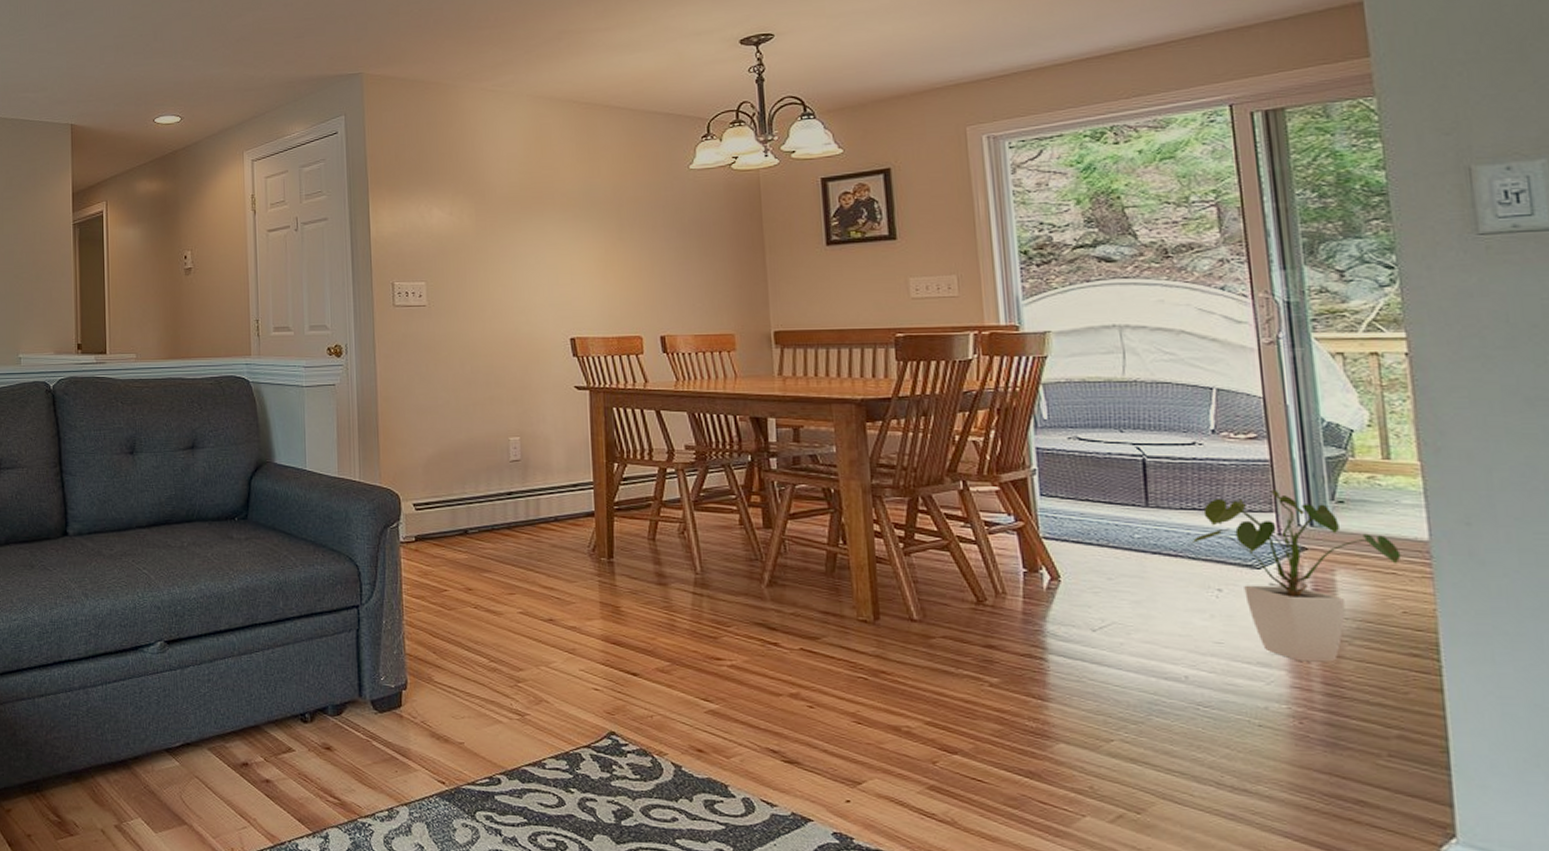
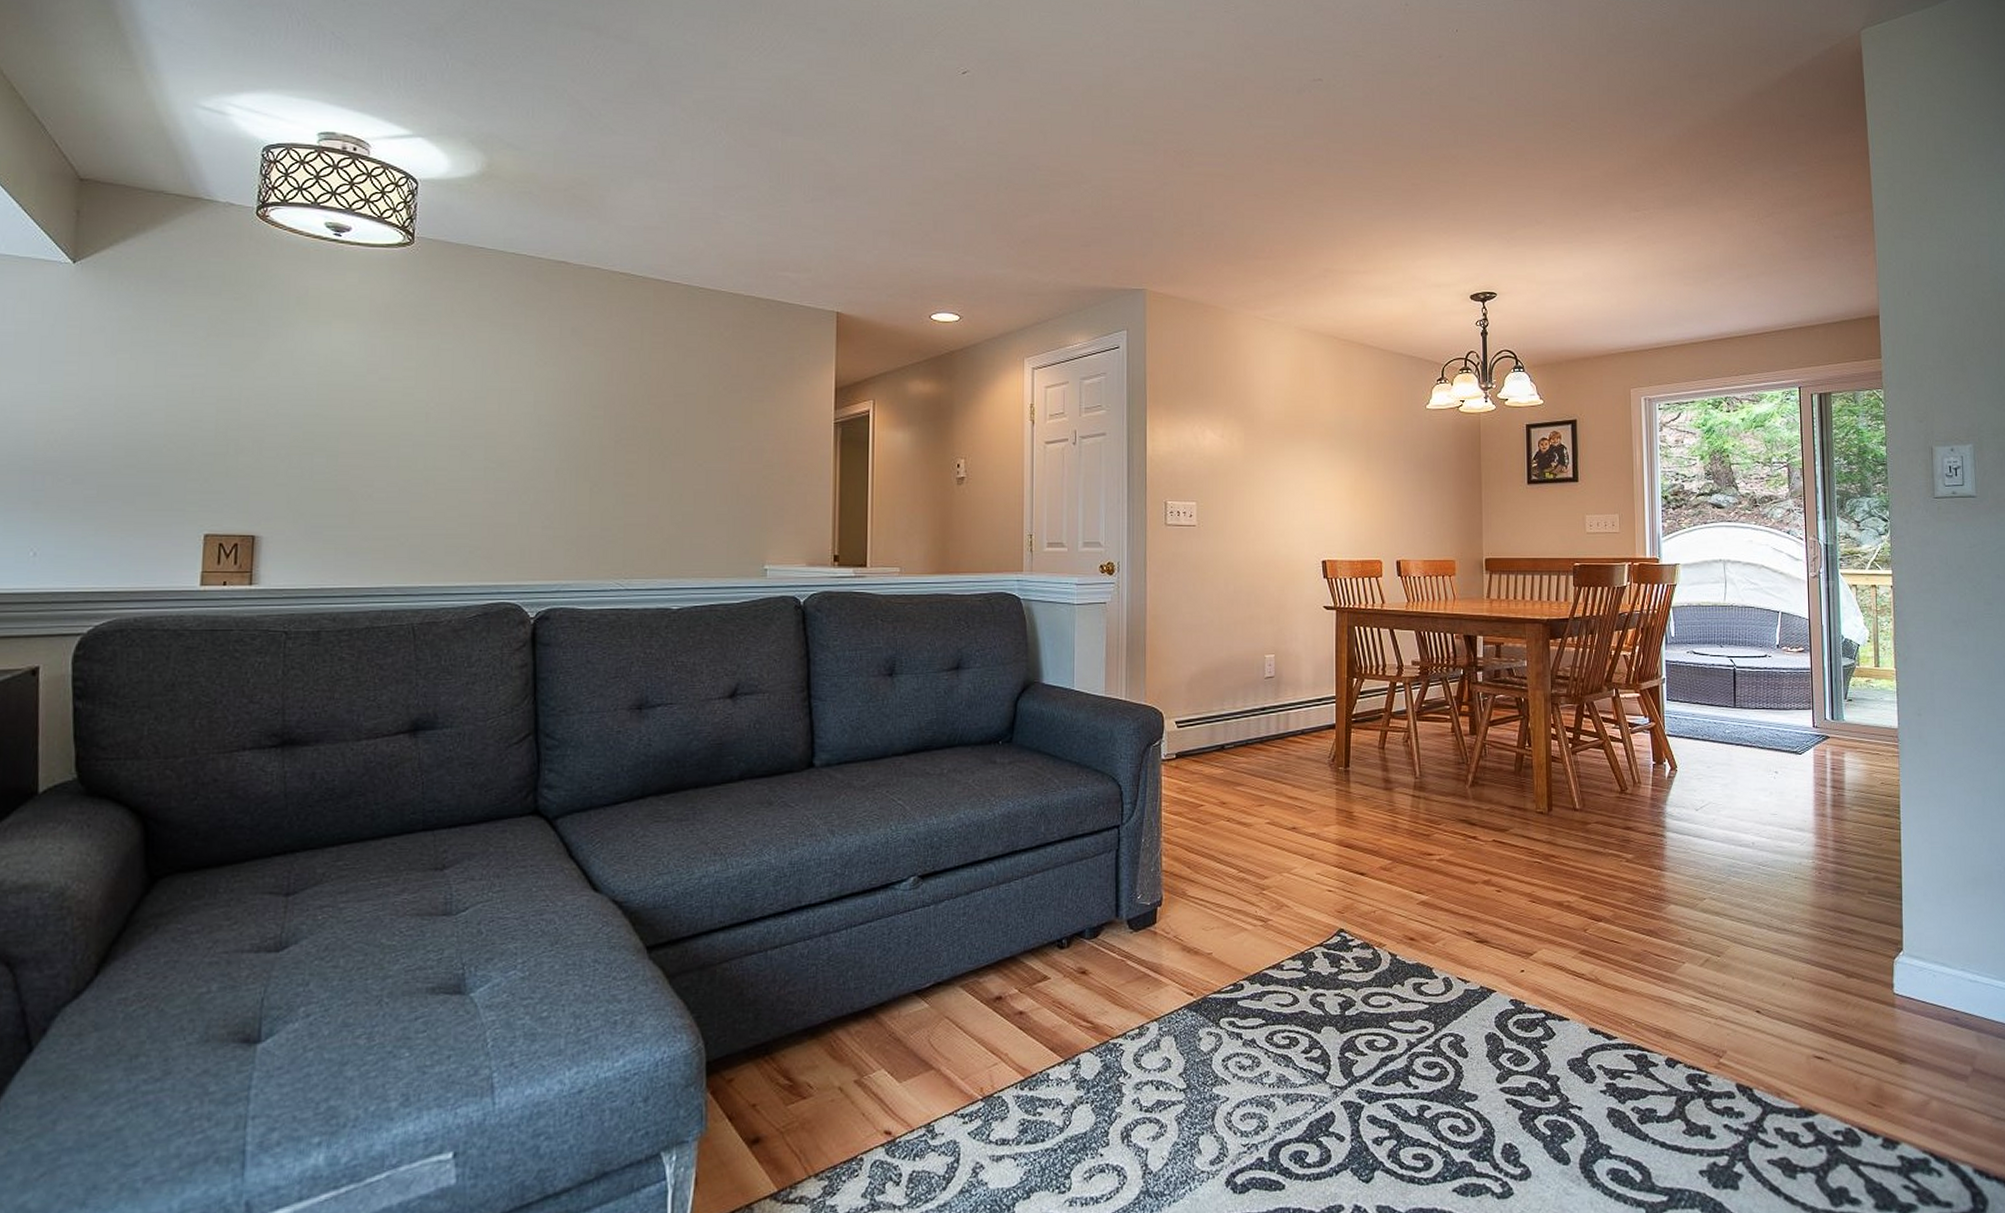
house plant: present [1191,489,1402,663] -> none [1761,691,1882,825]

